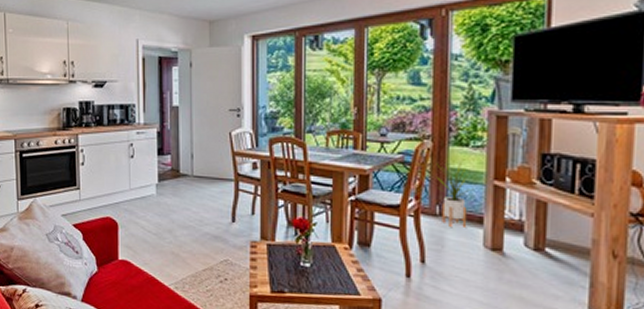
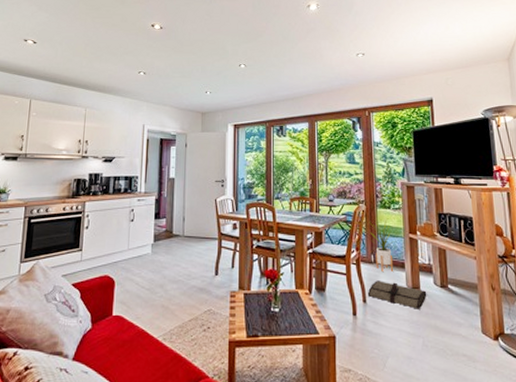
tool roll: none [429,237,513,275] -> present [368,281,427,309]

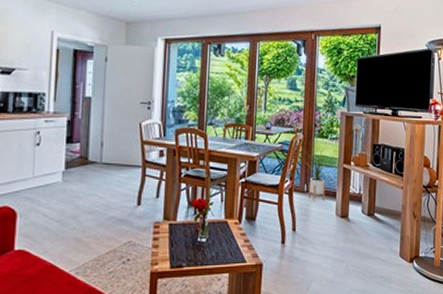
tool roll: present [368,281,427,309] -> none [298,210,354,236]

